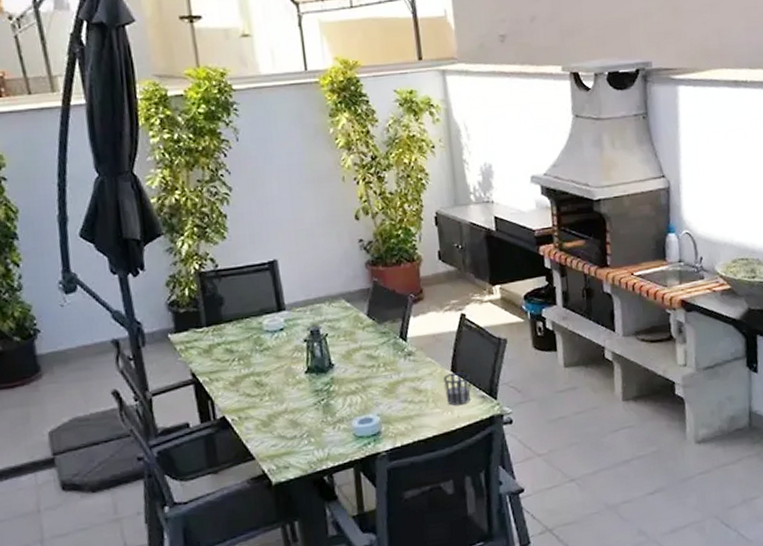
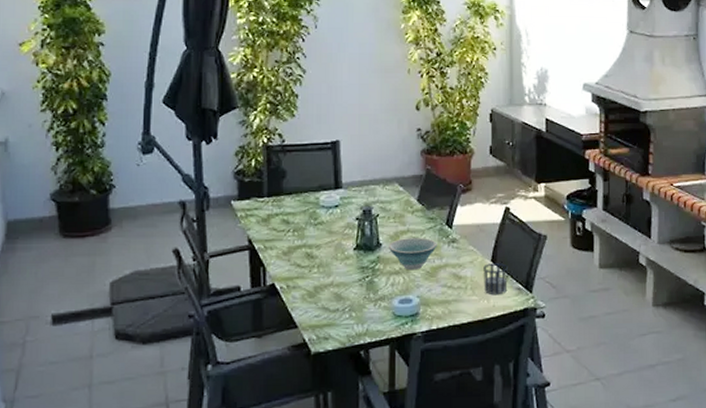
bowl: none [341,353,393,389] -> present [388,238,437,271]

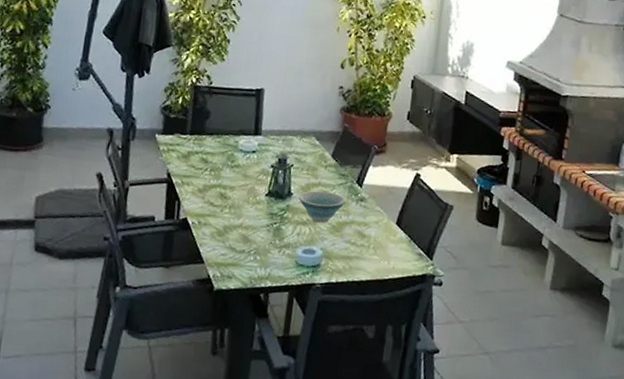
cup: present [483,263,508,295] -> none [386,226,412,258]

